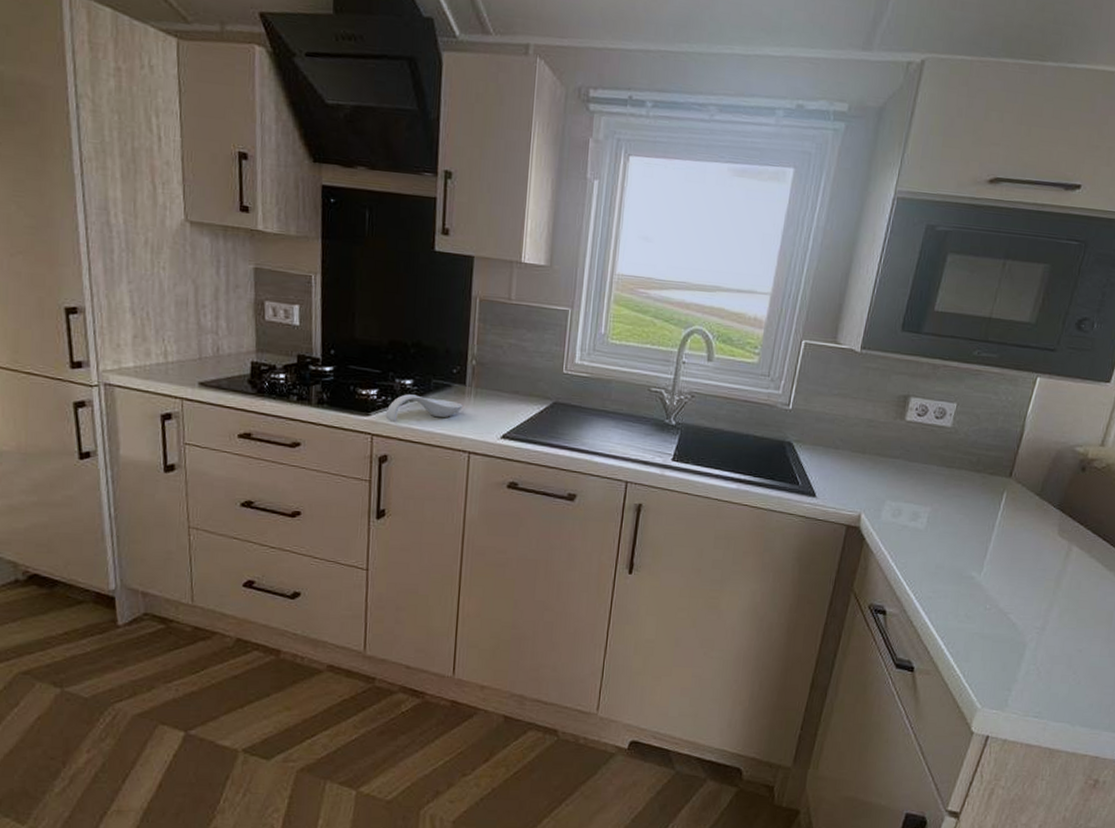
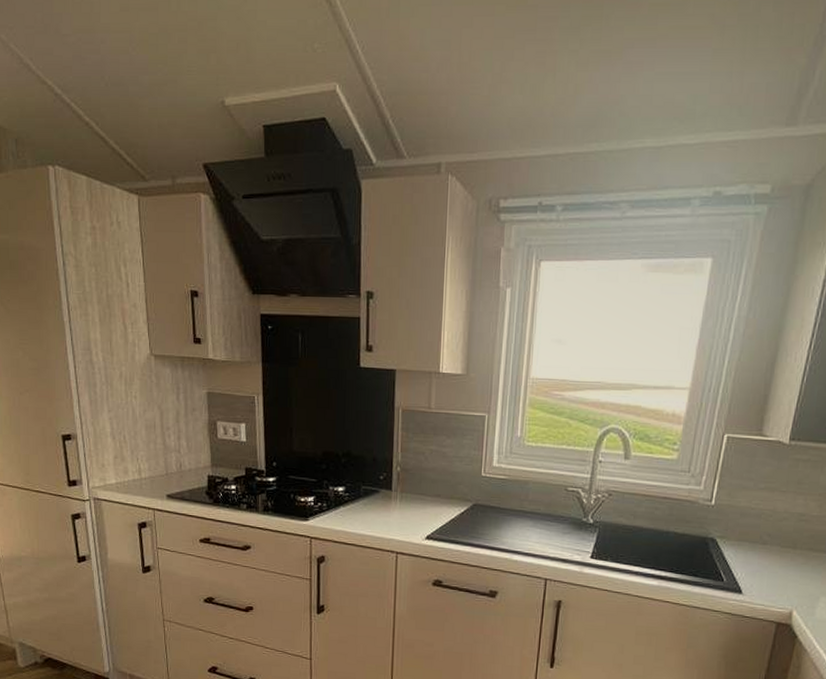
spoon rest: present [385,394,463,421] -> none [321,500,390,525]

